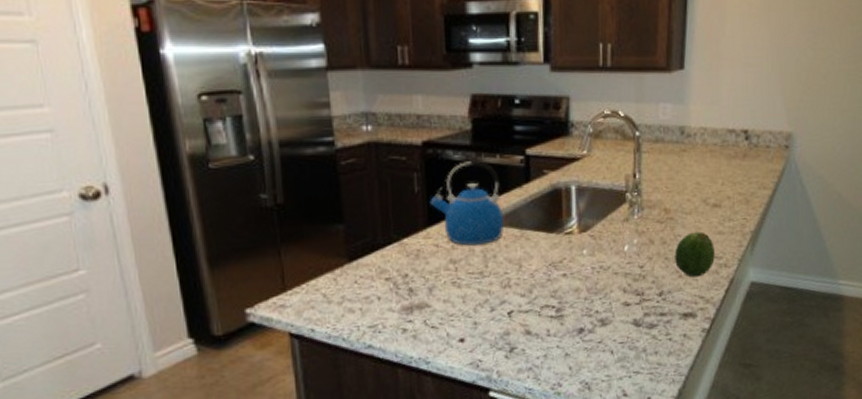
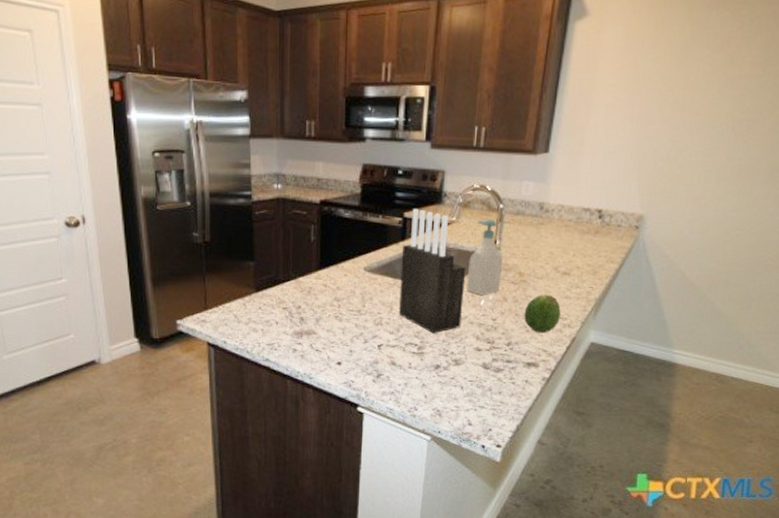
kettle: present [429,159,505,246] -> none [322,218,382,288]
knife block: none [527,144,605,291] -> present [399,209,466,334]
soap bottle: none [606,149,646,240] -> present [466,219,503,296]

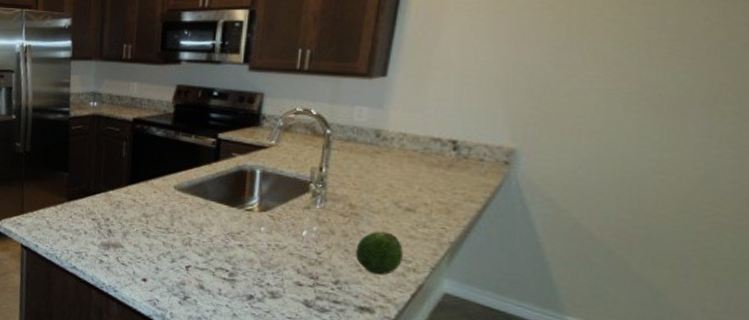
knife block: present [399,209,466,334] -> none [210,130,286,261]
soap bottle: present [466,219,503,296] -> none [286,144,331,226]

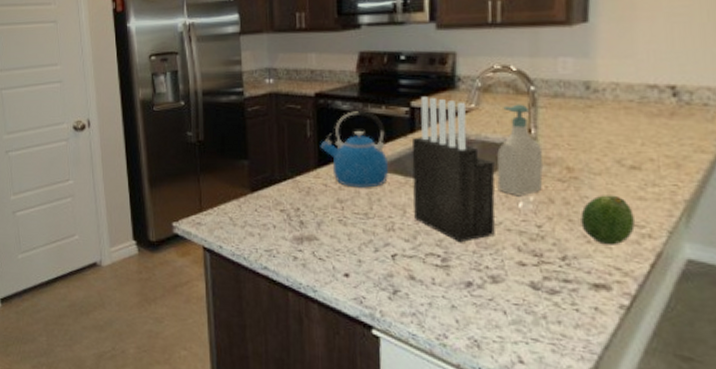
kettle: none [133,137,192,207] -> present [320,110,389,188]
knife block: none [210,130,286,261] -> present [411,97,496,243]
soap bottle: none [286,144,331,226] -> present [497,104,543,197]

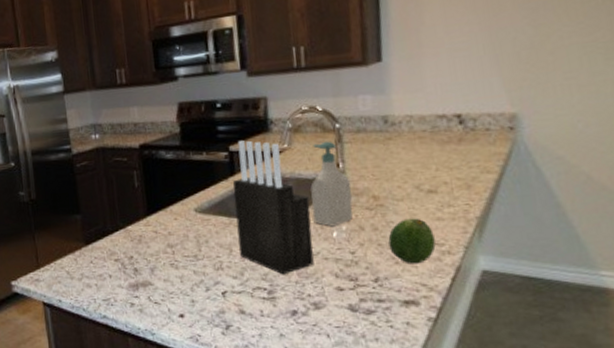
kettle: present [320,110,389,188] -> none [148,157,214,233]

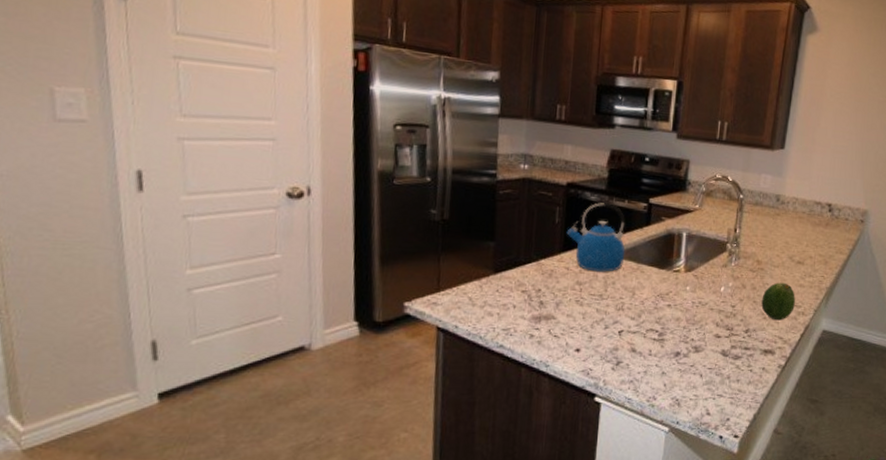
kettle: none [148,157,214,233] -> present [566,202,625,272]
knife block: present [233,141,314,275] -> none [641,195,708,320]
soap bottle: present [310,141,353,227] -> none [707,208,743,282]

